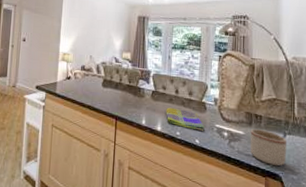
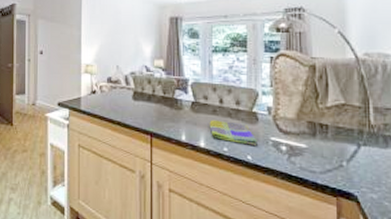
mug: present [250,129,286,167] -> none [314,141,362,184]

